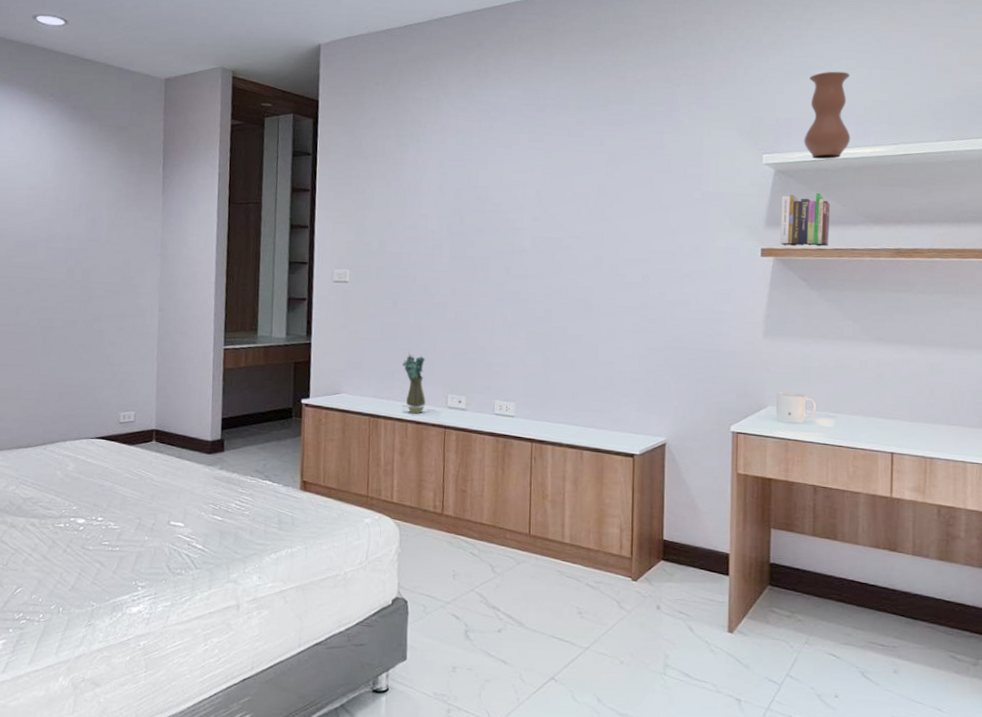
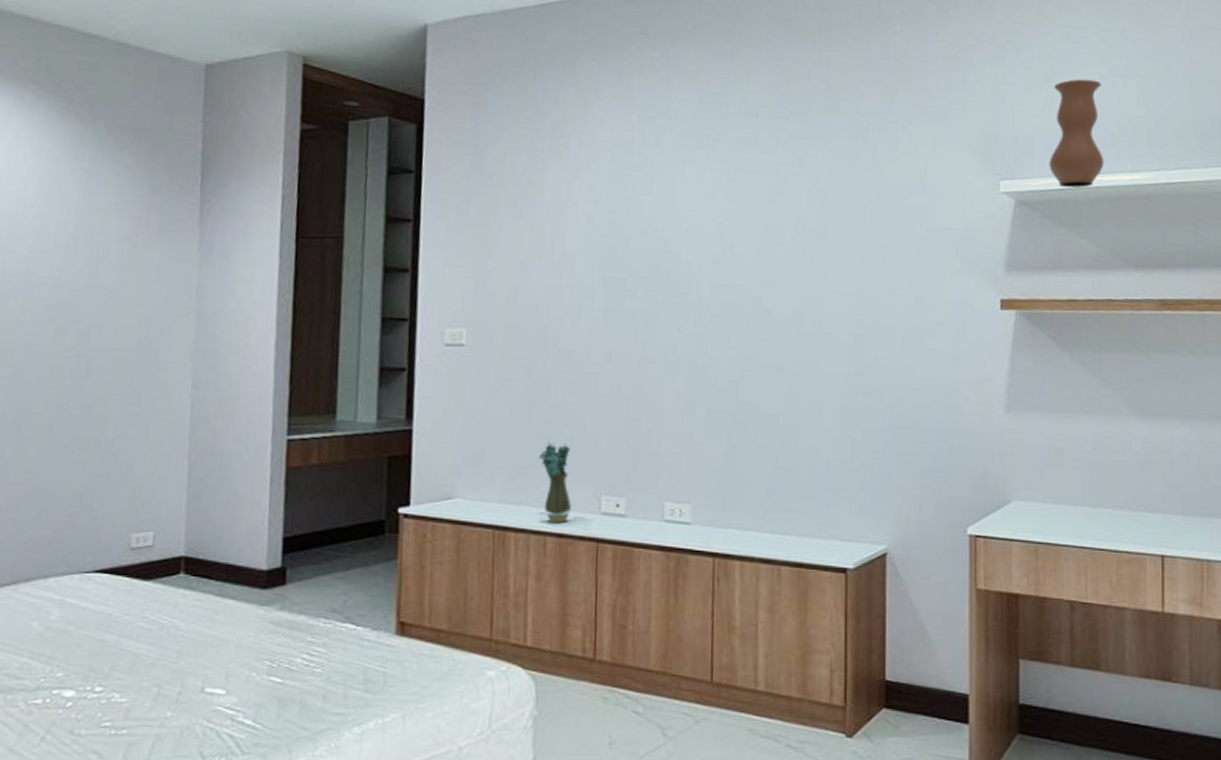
mug: present [776,391,817,424] -> none [1022,481,1072,522]
books: present [779,192,831,247] -> none [1022,229,1083,297]

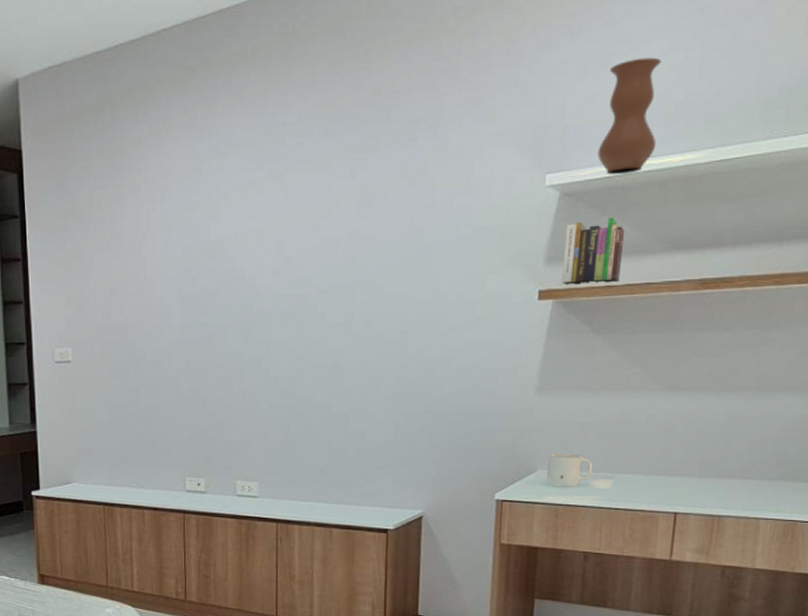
vase: present [539,441,572,524] -> none [135,436,162,500]
books: none [1022,229,1083,297] -> present [561,217,625,286]
mug: none [1022,481,1072,522] -> present [547,453,594,487]

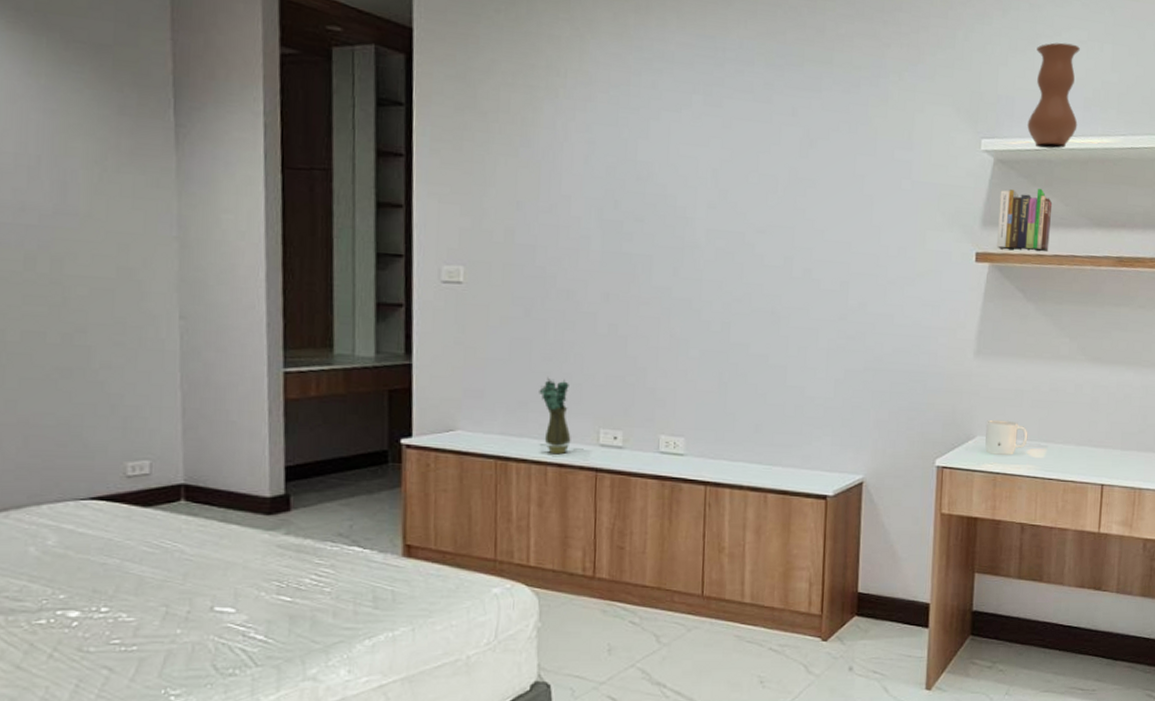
vase: none [135,436,162,500] -> present [539,377,571,455]

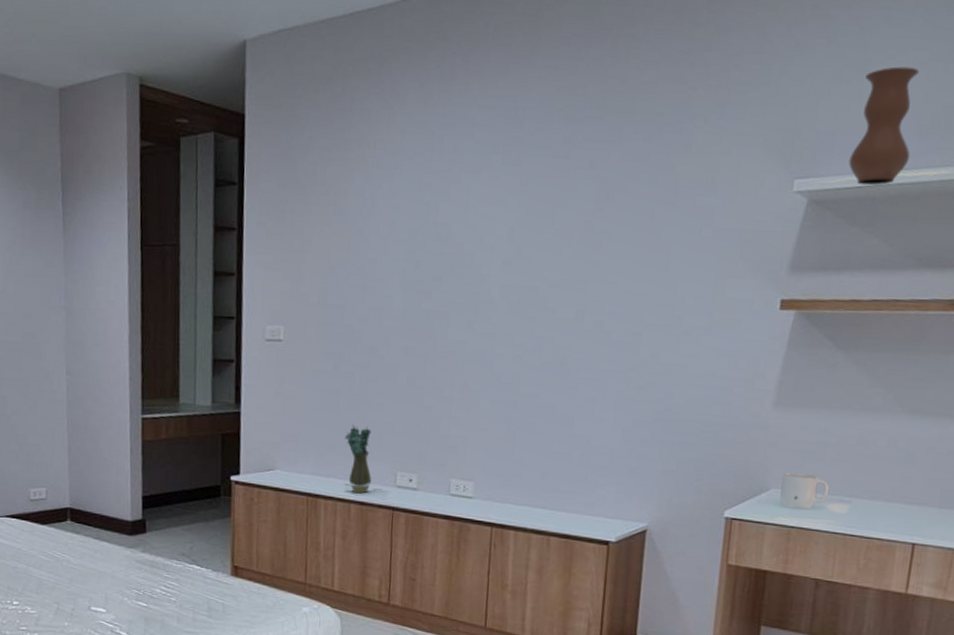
books: present [996,188,1053,252] -> none [804,228,874,297]

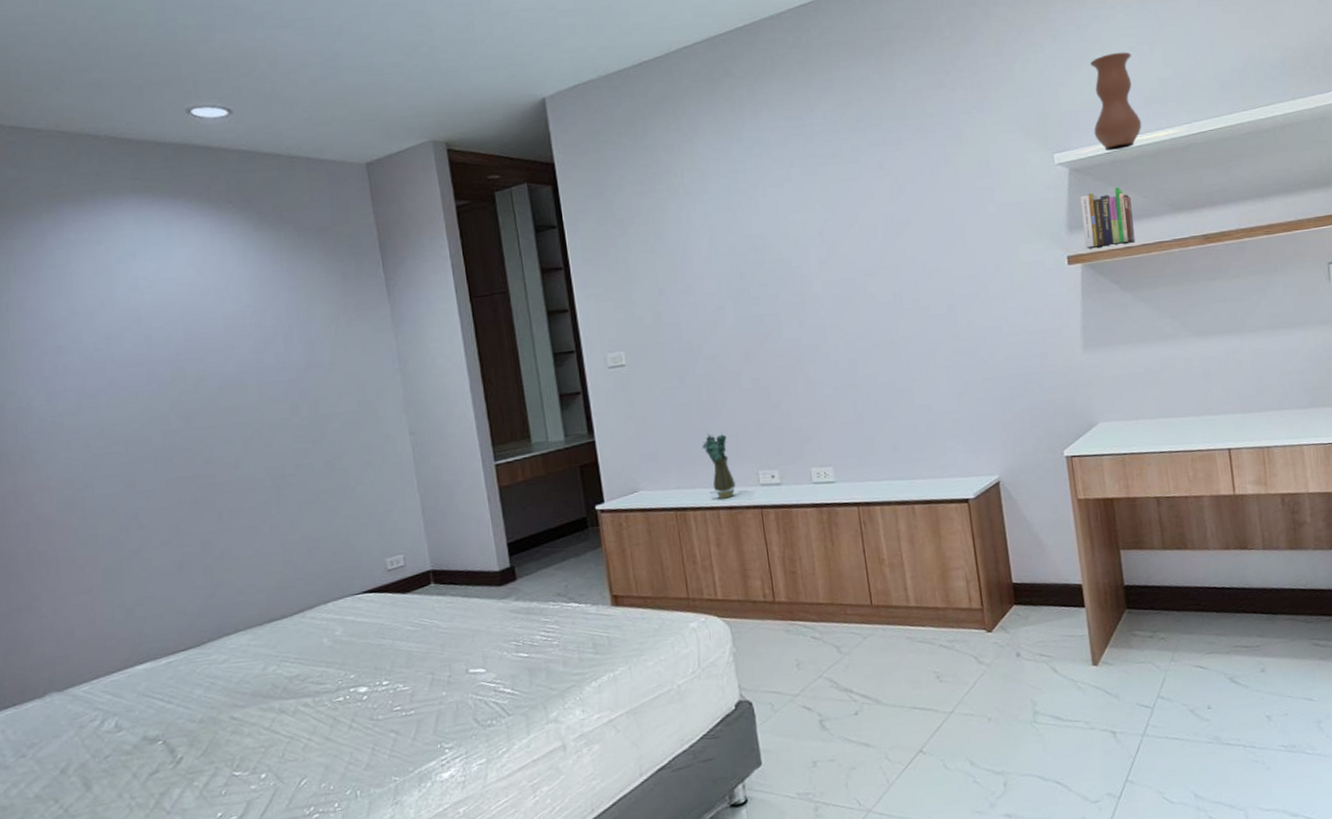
mug: present [779,472,830,509] -> none [1104,403,1148,438]
books: none [804,228,874,297] -> present [1080,186,1136,250]

